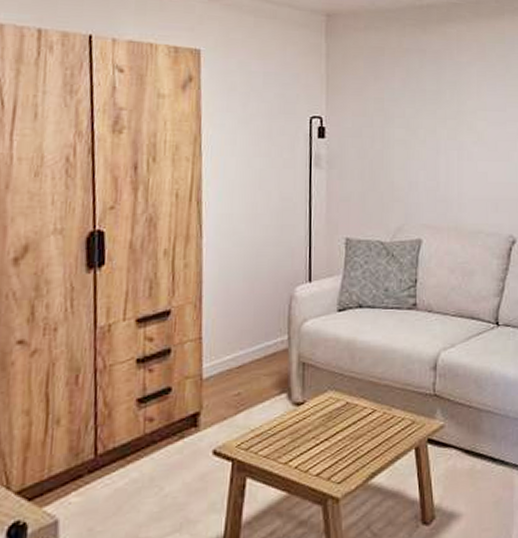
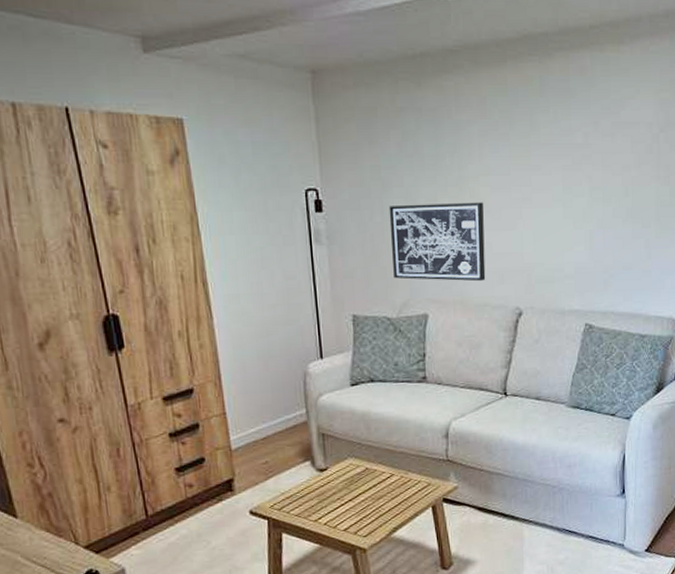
wall art: none [389,134,481,209] -> present [388,202,486,282]

